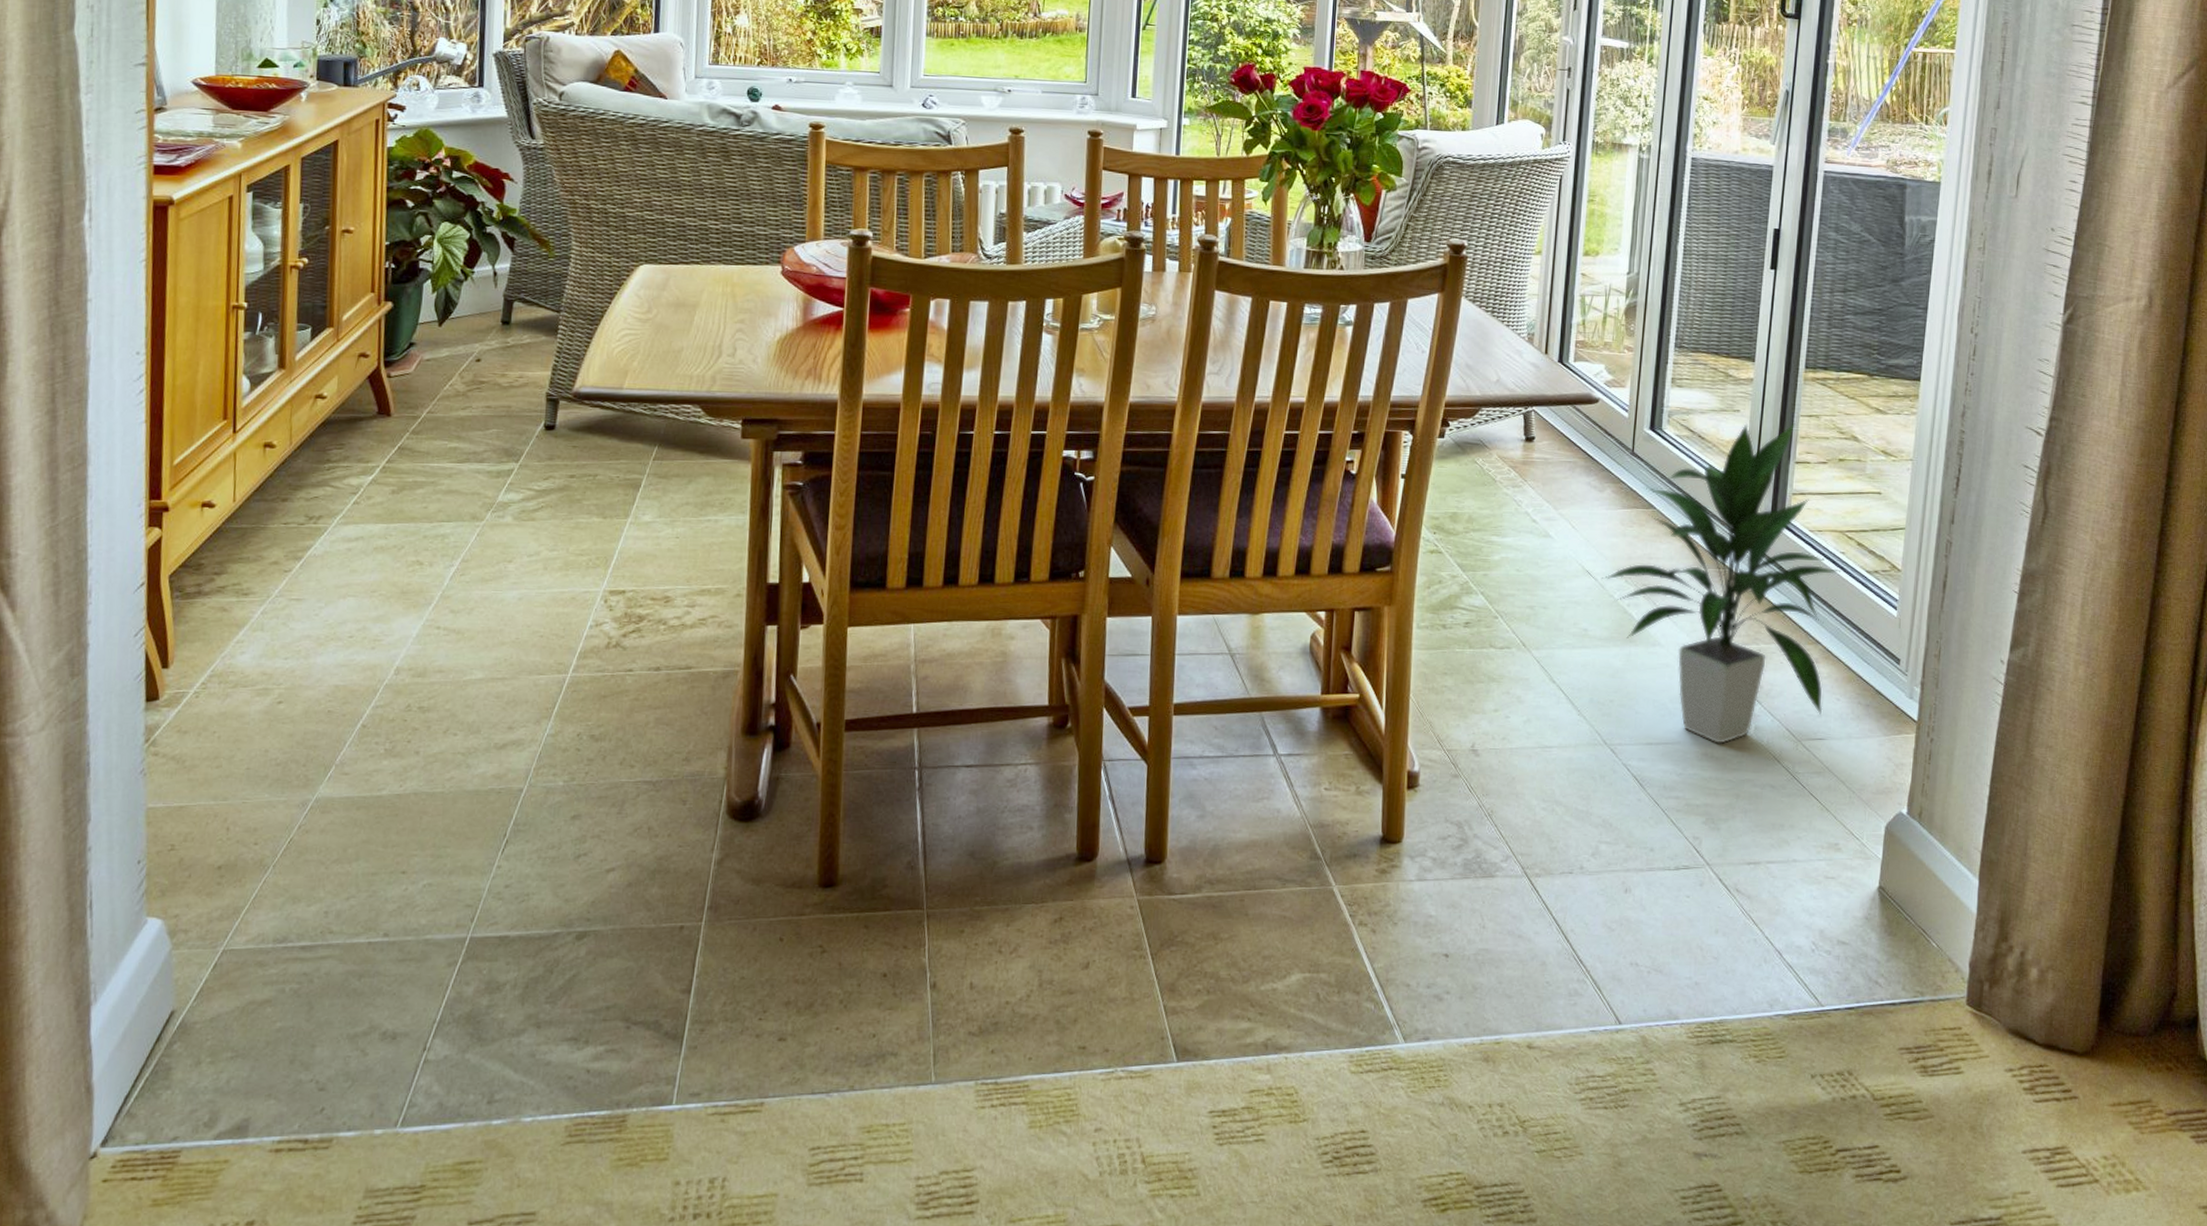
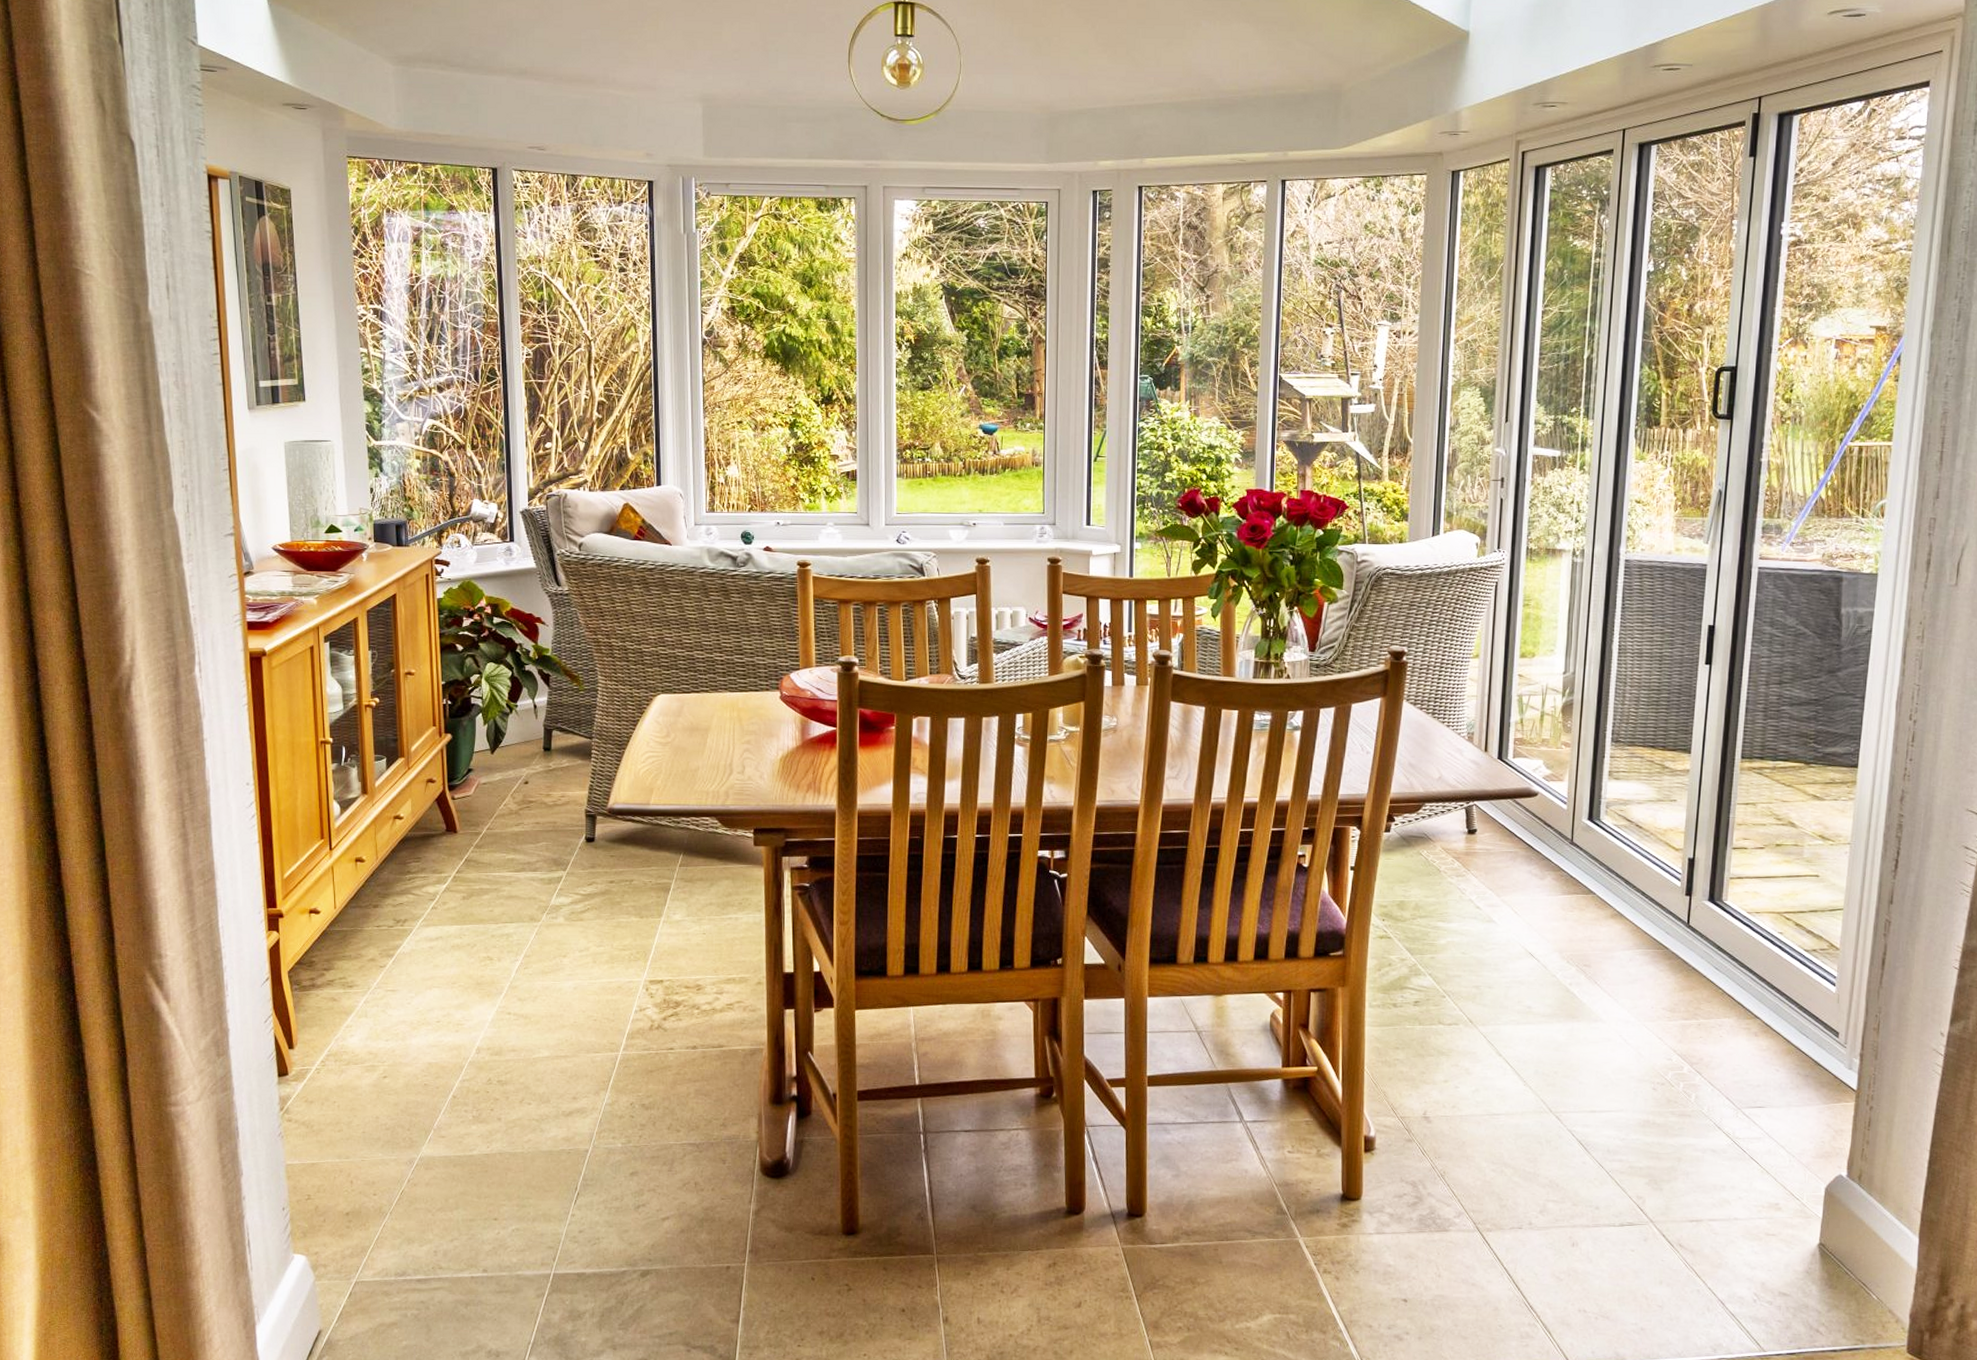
indoor plant: present [1601,423,1841,744] -> none [1543,811,1779,1111]

